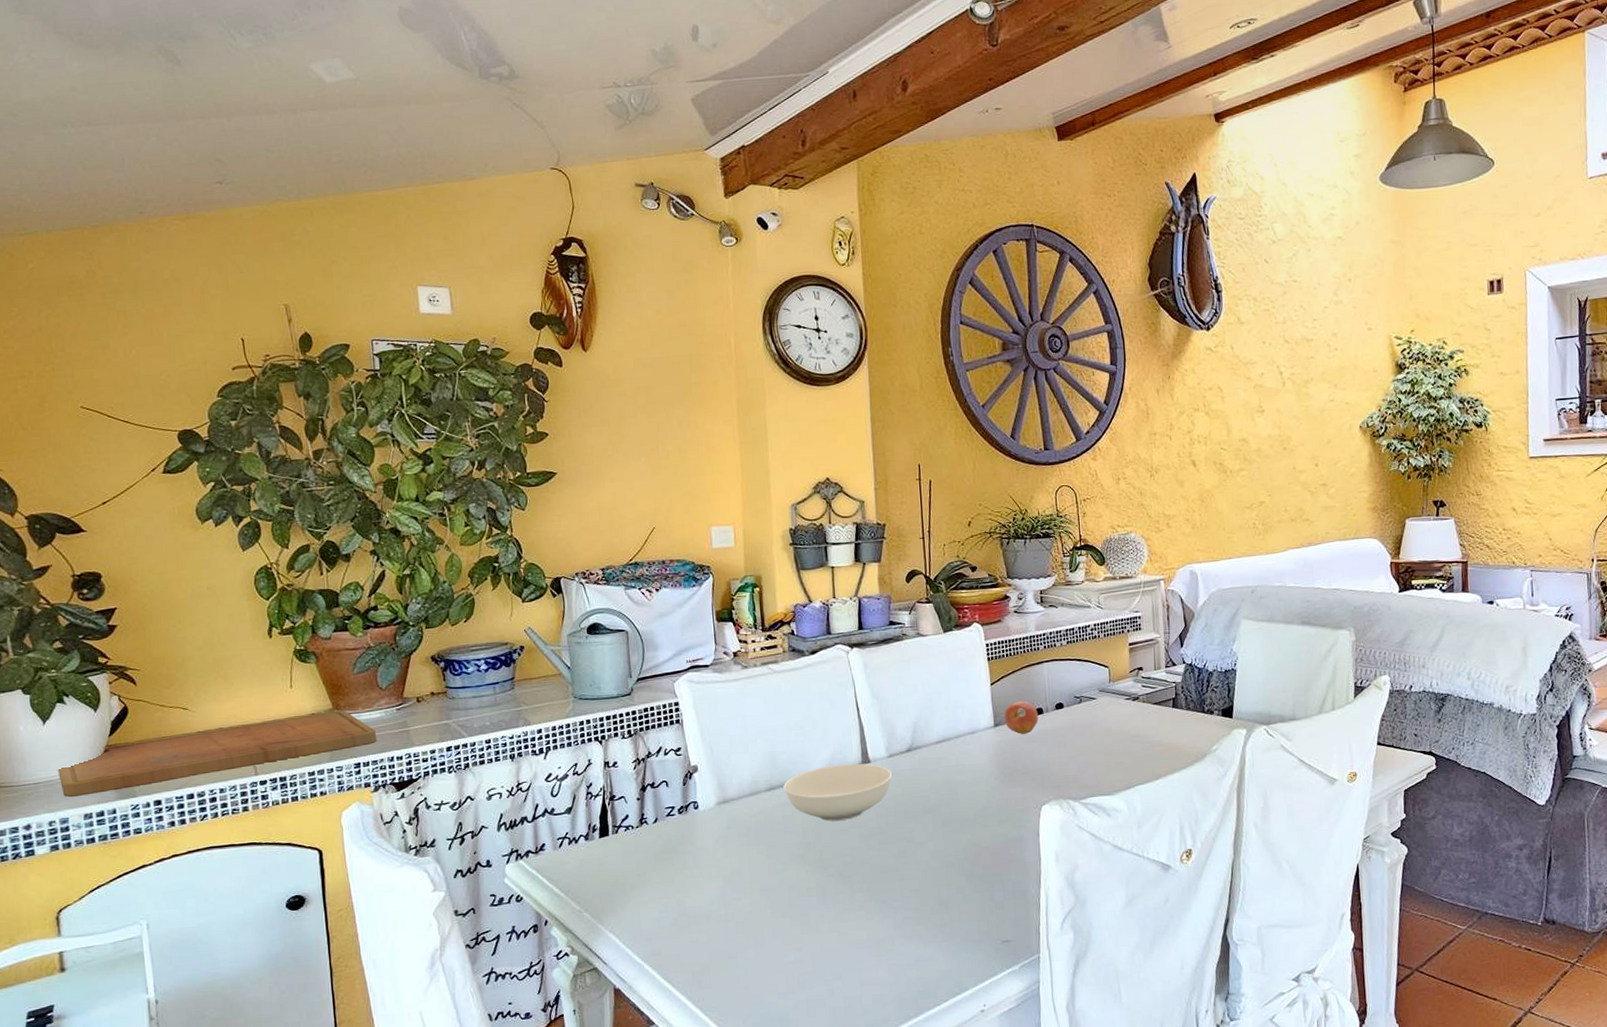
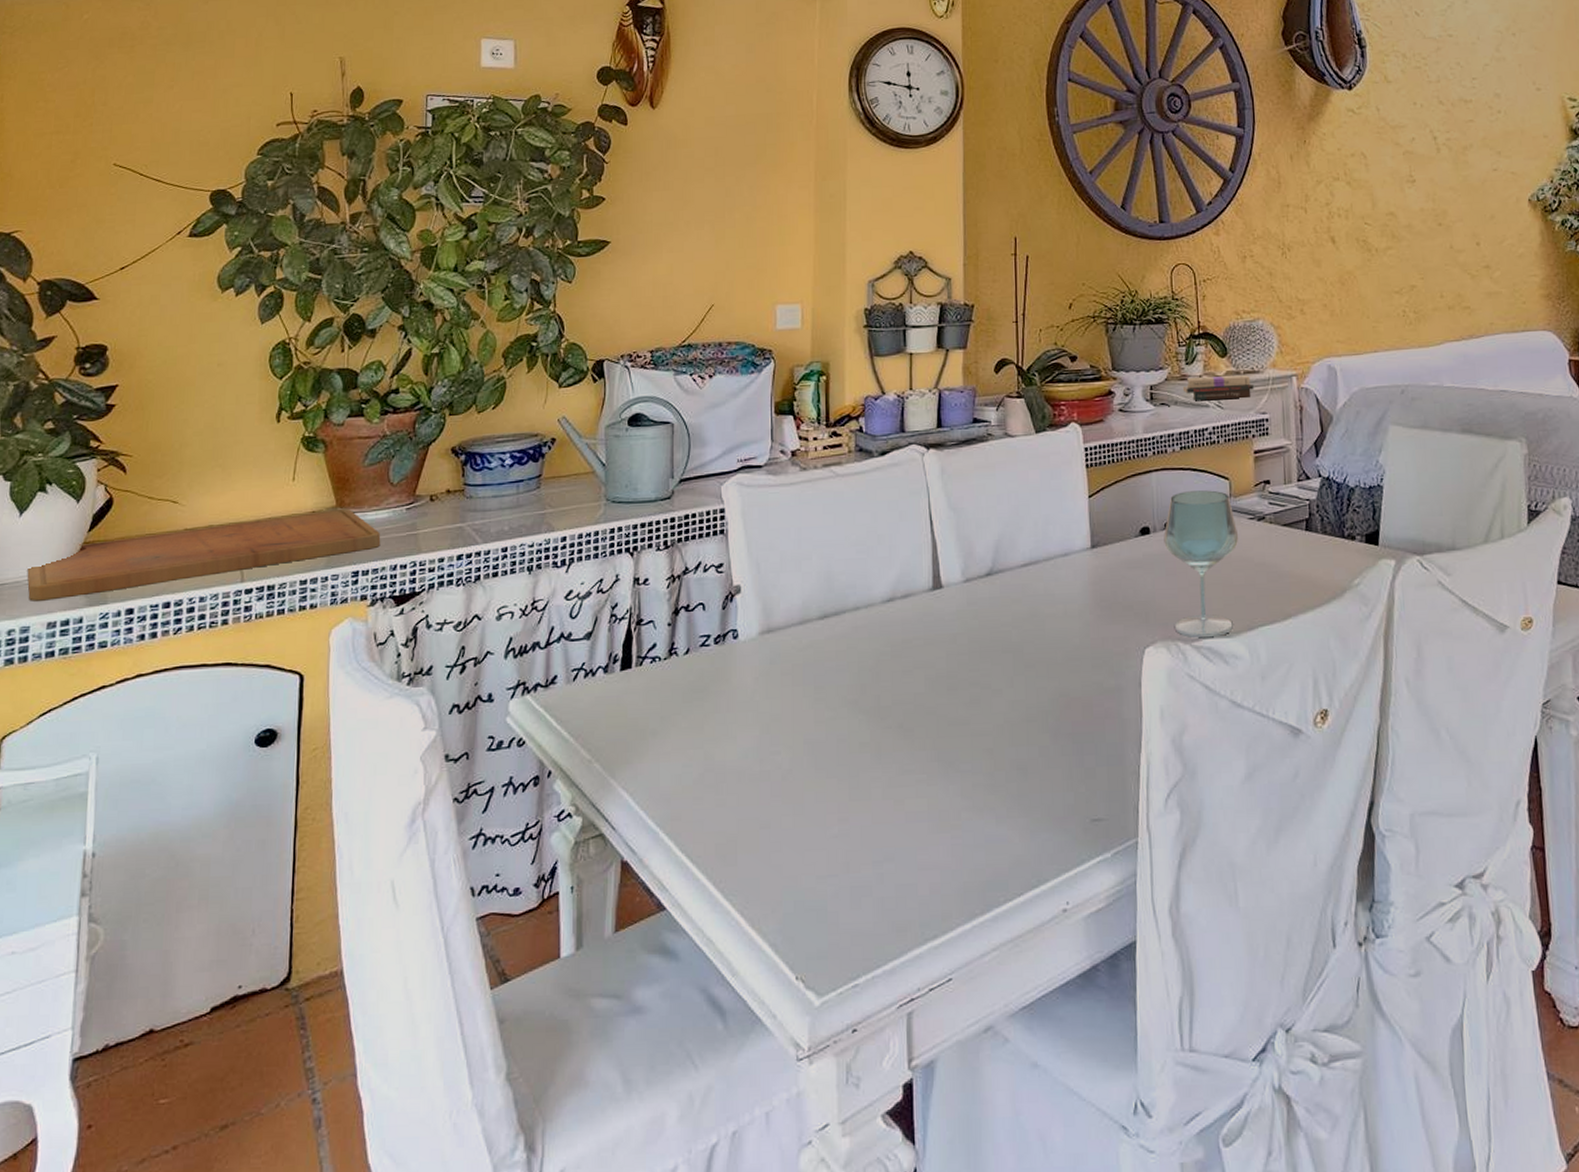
bowl: present [783,763,893,821] -> none [839,588,968,659]
fruit: present [1004,700,1039,735] -> none [1103,517,1145,559]
wine glass: none [1055,676,1118,797] -> present [1164,490,1239,639]
books: none [1067,580,1128,603] -> present [1182,375,1254,401]

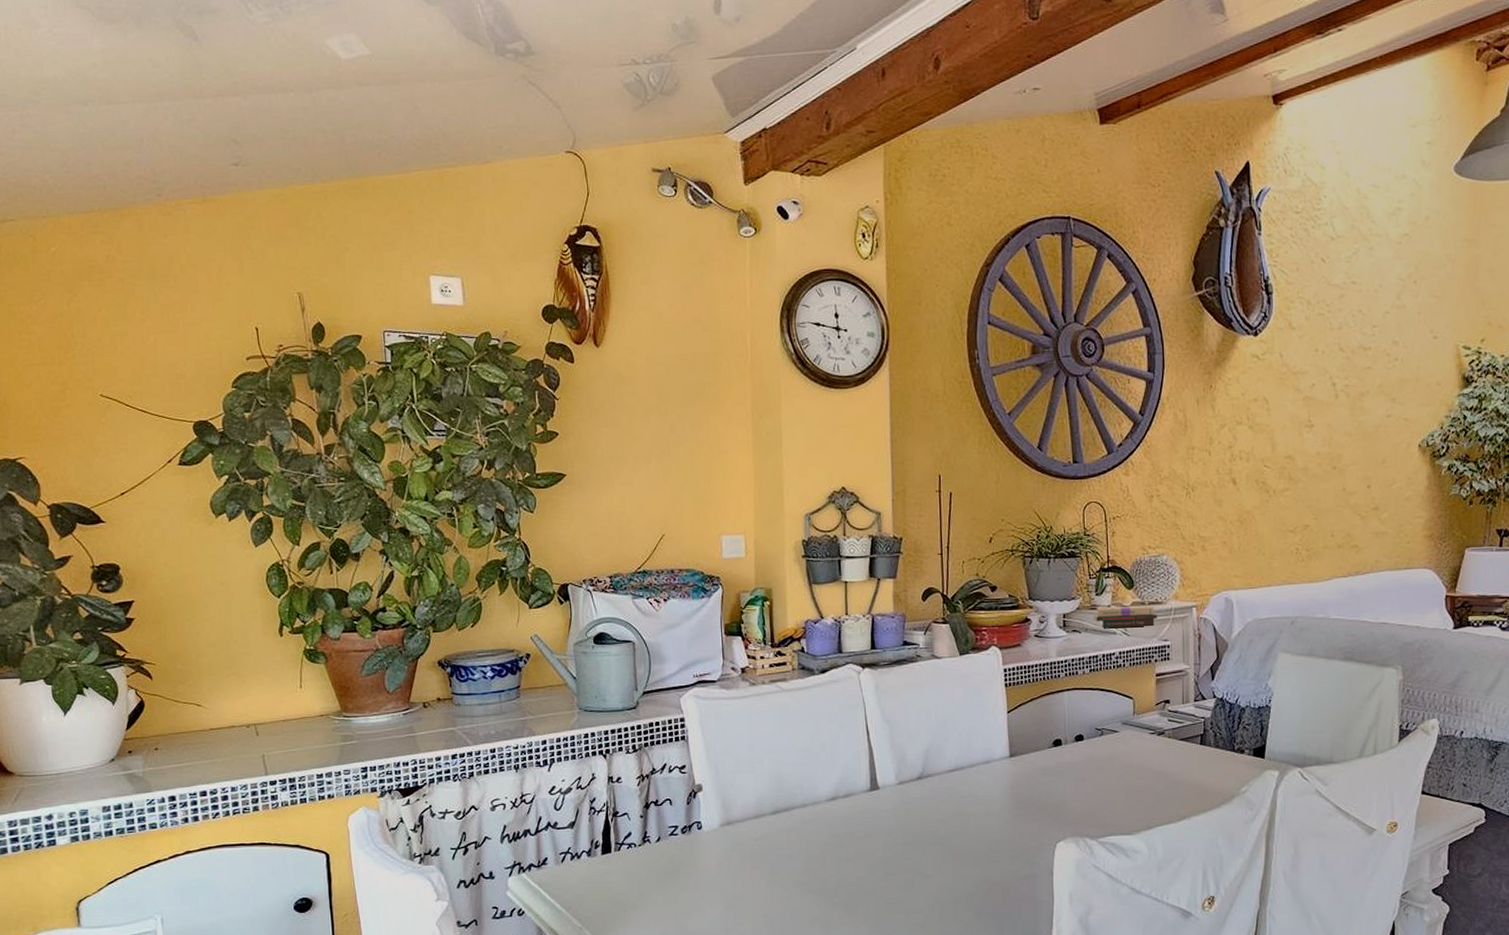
cutting board: present [27,508,381,603] -> none [78,713,384,790]
wine glass: present [1164,490,1239,639] -> none [1074,708,1141,835]

